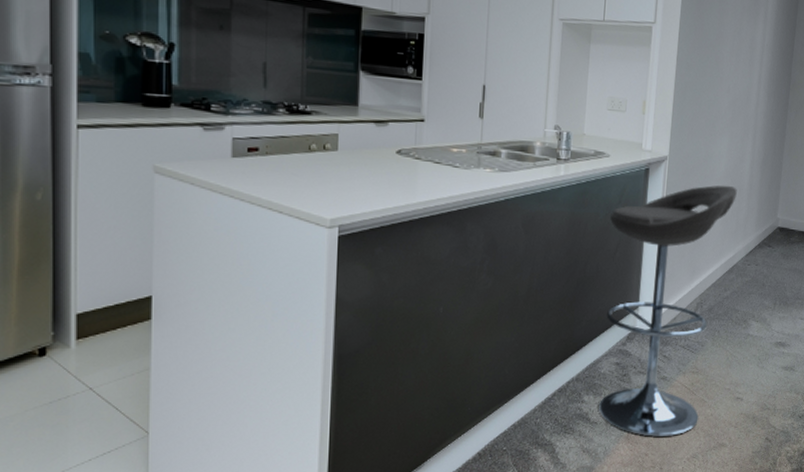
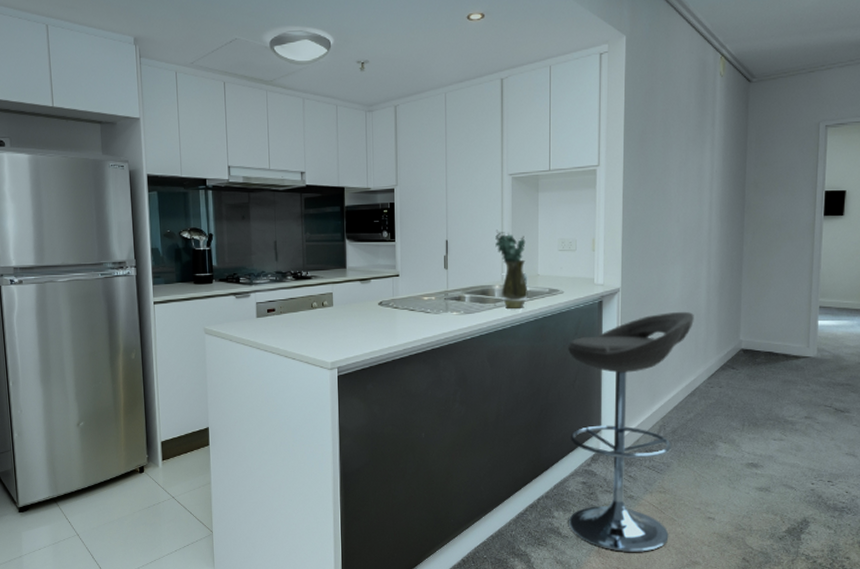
vase: none [539,79,573,170] -> present [495,229,528,308]

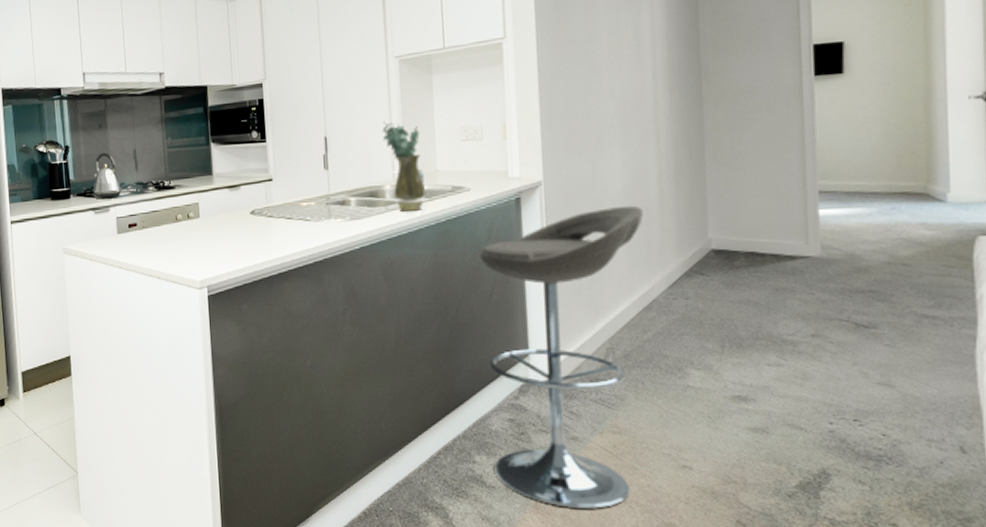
kettle: none [234,242,262,285] -> present [92,152,122,200]

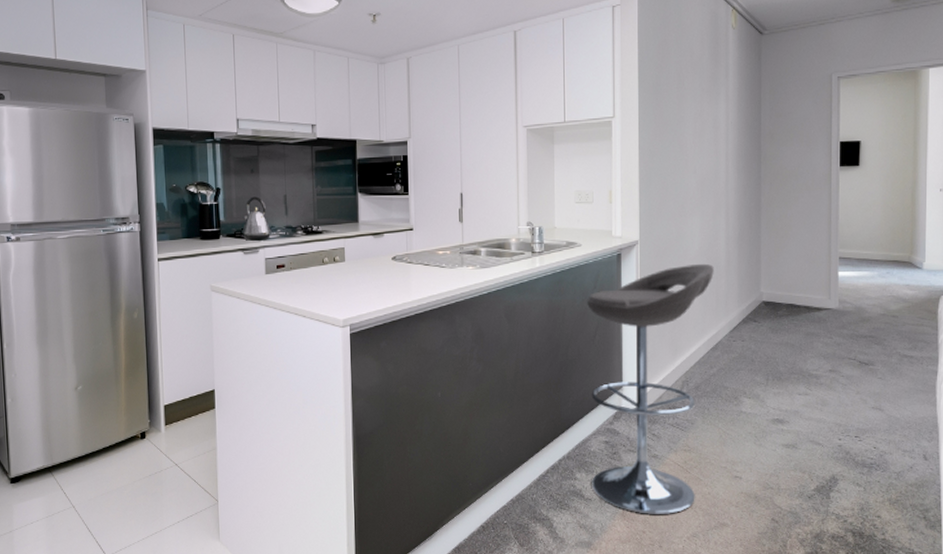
vase: present [383,121,427,212] -> none [511,182,545,262]

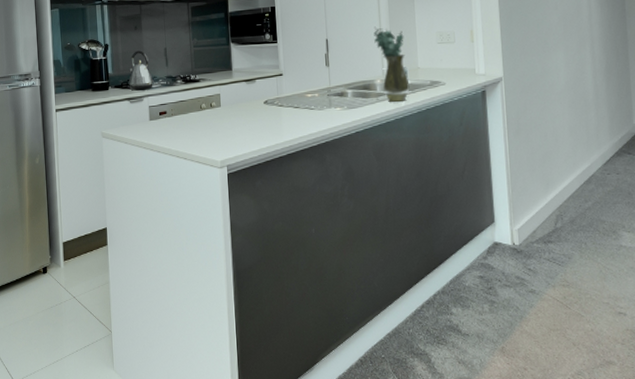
vase: none [511,182,545,262] -> present [374,26,410,102]
bar stool: present [586,263,714,514] -> none [453,97,583,351]

